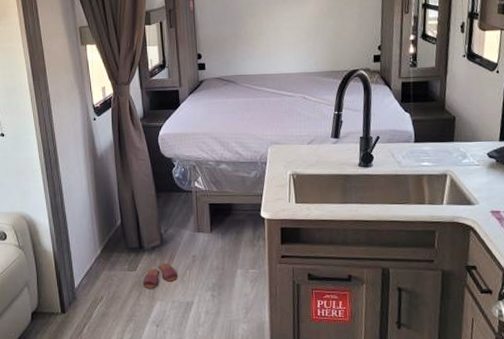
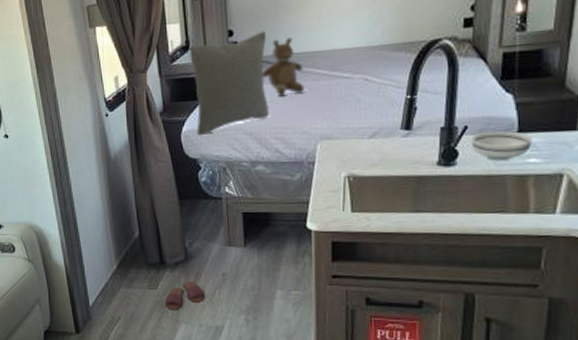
pillow: none [166,56,231,139] -> present [189,31,270,136]
teddy bear: none [225,62,258,109] -> present [263,36,305,97]
bowl: none [382,140,425,163] -> present [471,130,532,160]

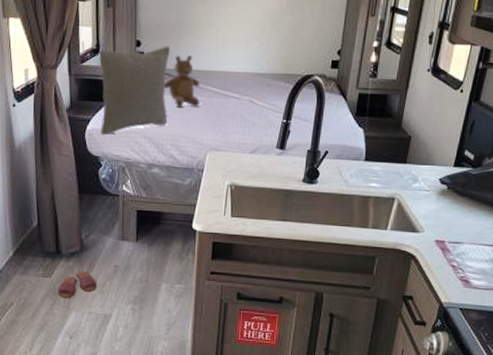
bowl: present [471,130,532,160] -> none [330,157,375,183]

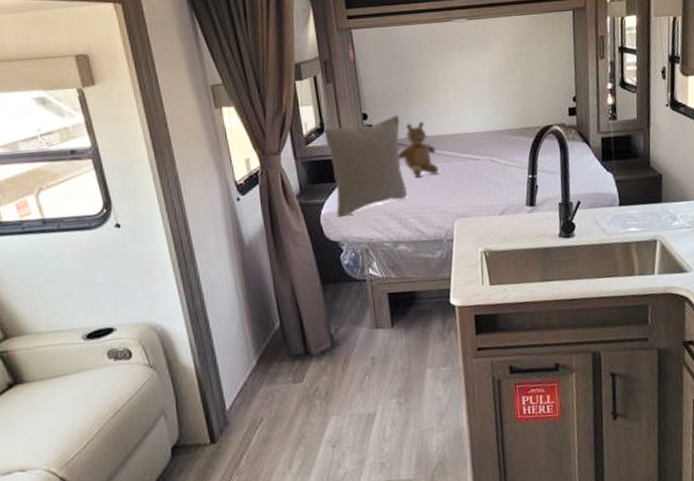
slippers: present [57,270,96,298] -> none [312,368,355,403]

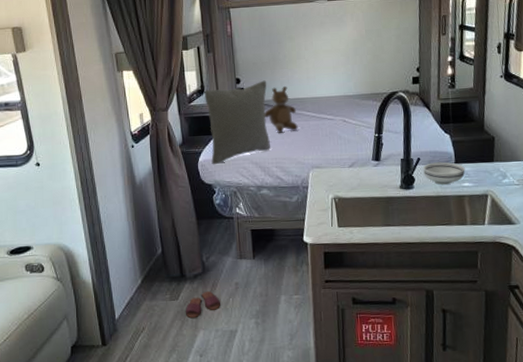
slippers: none [312,368,355,403] -> present [185,290,220,319]
bowl: none [584,204,631,231] -> present [423,162,465,185]

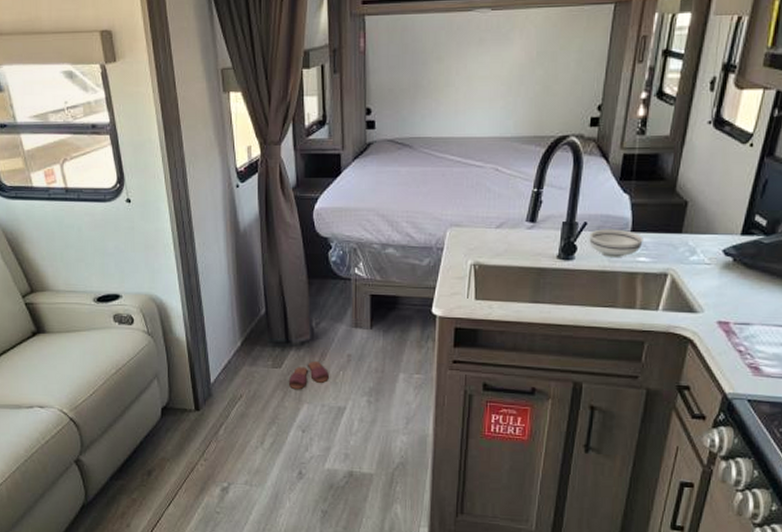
pillow: present [204,80,271,165] -> none [326,112,404,215]
teddy bear: present [265,85,298,133] -> none [398,120,438,180]

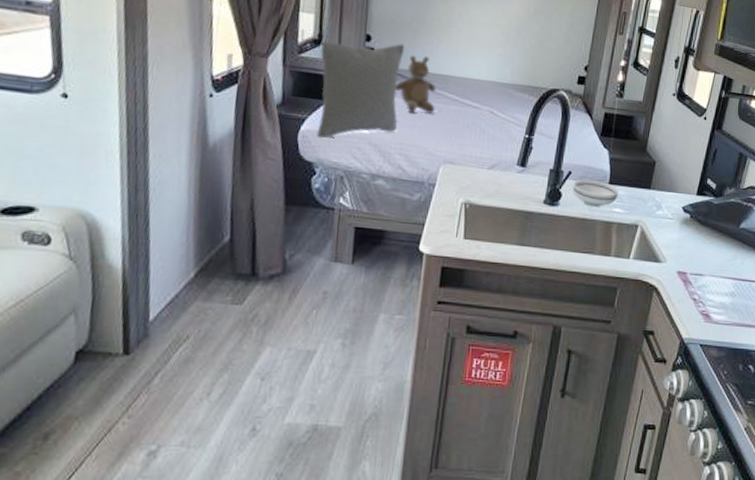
slippers: present [288,360,329,390] -> none [249,297,300,331]
pillow: none [326,112,404,215] -> present [317,40,405,139]
teddy bear: none [398,120,438,180] -> present [395,55,437,114]

